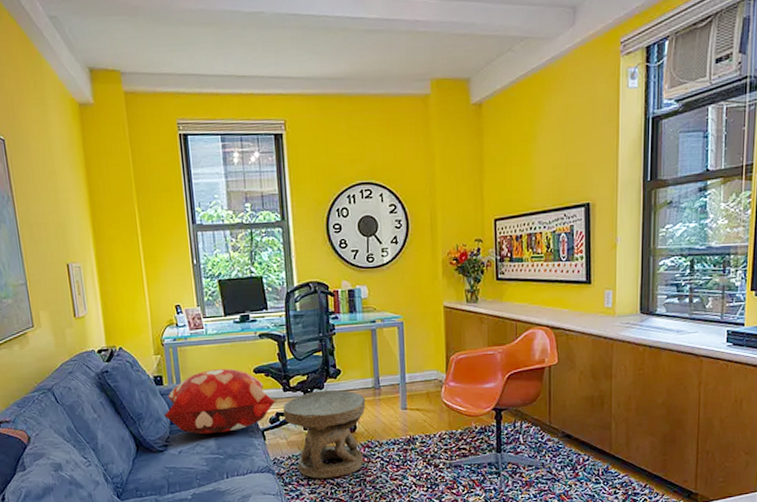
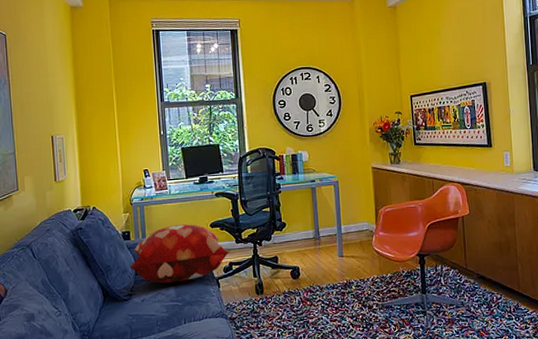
carved stool: present [283,389,366,479] -> none [236,240,308,322]

